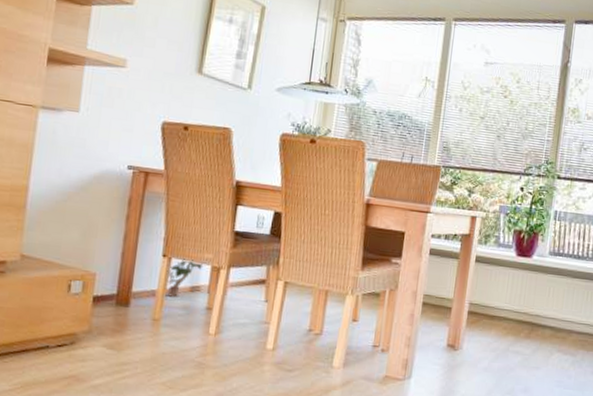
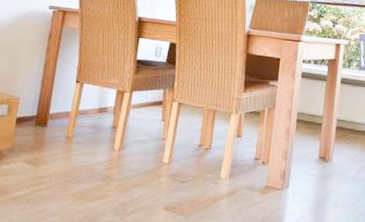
potted plant: present [166,259,204,297] -> none [79,84,110,118]

